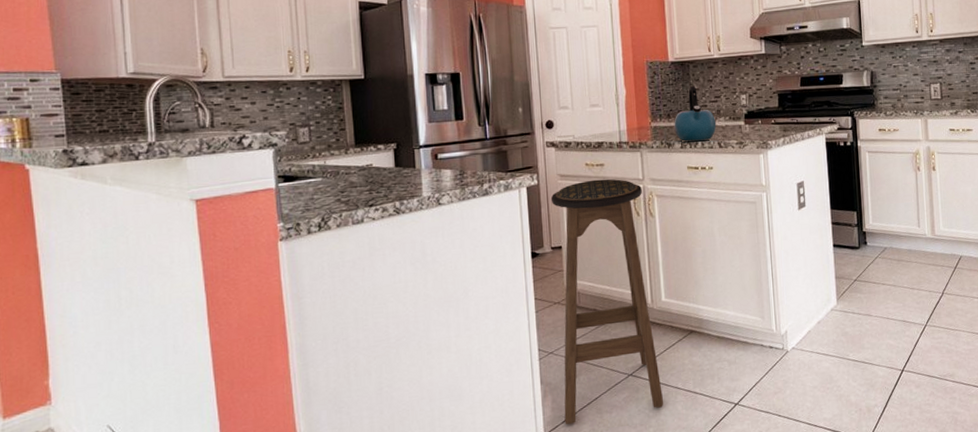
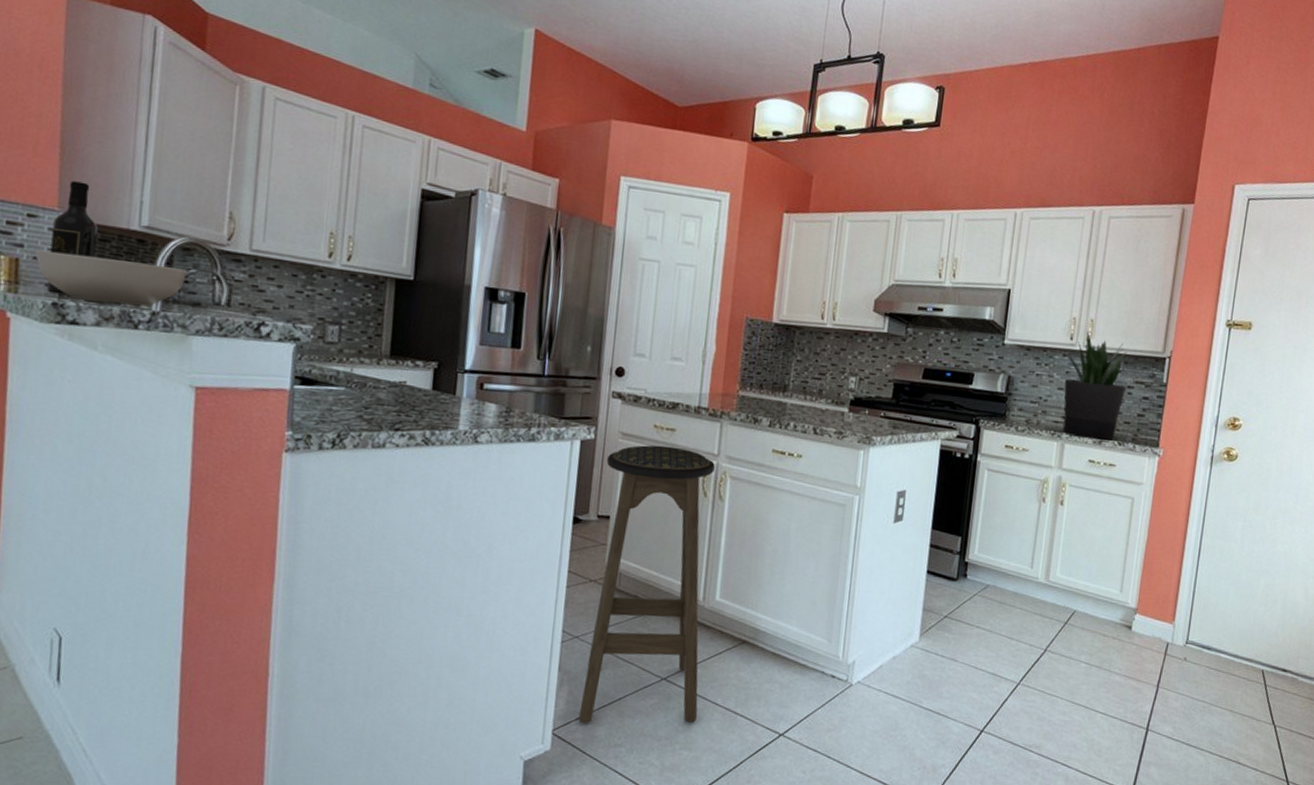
bowl: none [42,102,174,144] -> present [35,250,189,307]
wine bottle: none [53,45,93,143] -> present [46,181,98,295]
kettle: present [674,85,717,142] -> none [764,355,816,423]
planter: none [917,23,969,113] -> present [1062,331,1127,442]

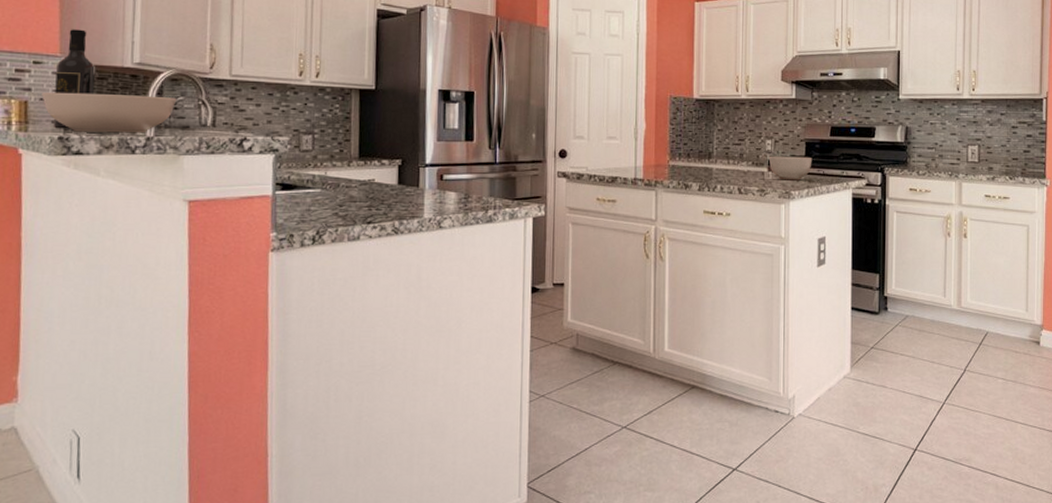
stool: present [578,445,715,724] -> none [550,216,658,475]
bowl: none [851,395,900,426] -> present [768,156,812,181]
planter: present [1062,331,1127,442] -> none [955,81,1011,177]

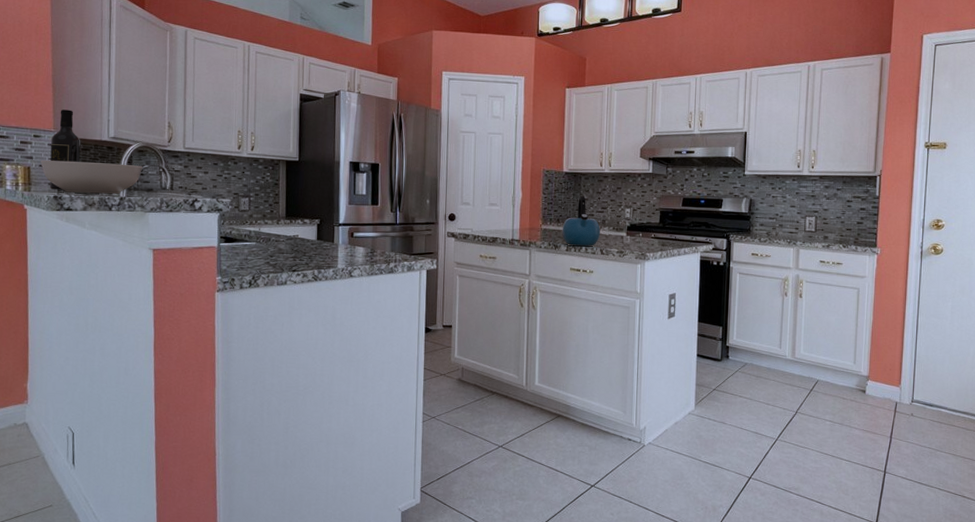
kettle: none [693,125,738,185] -> present [562,195,601,247]
bowl: present [768,156,812,181] -> none [627,222,666,244]

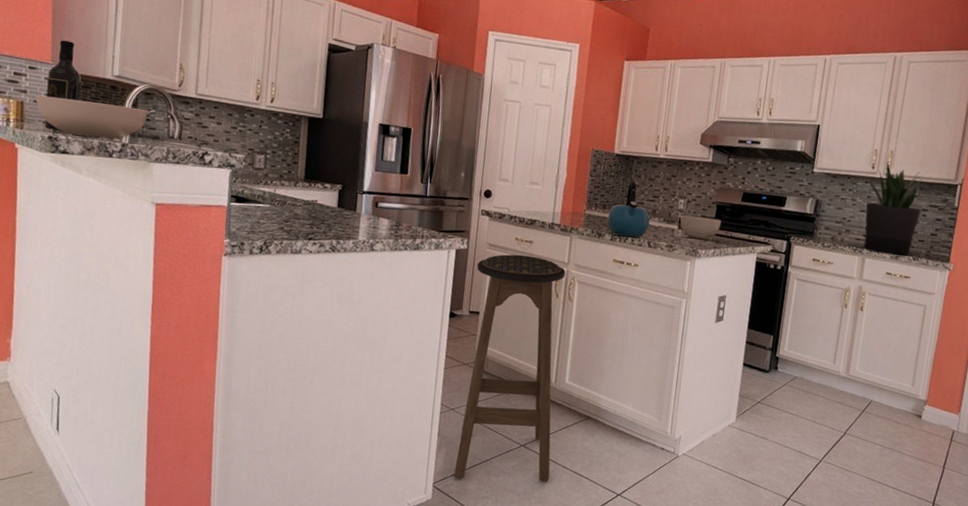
stool: none [439,270,528,483] -> present [454,254,565,482]
bowl: none [627,222,666,244] -> present [680,214,722,241]
planter: none [795,160,846,245] -> present [863,161,923,257]

